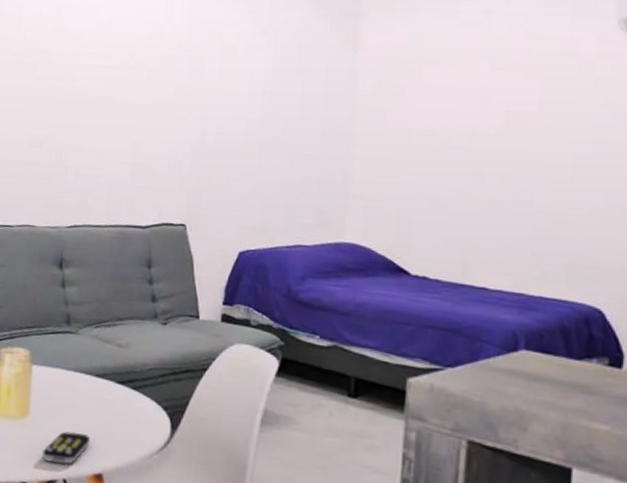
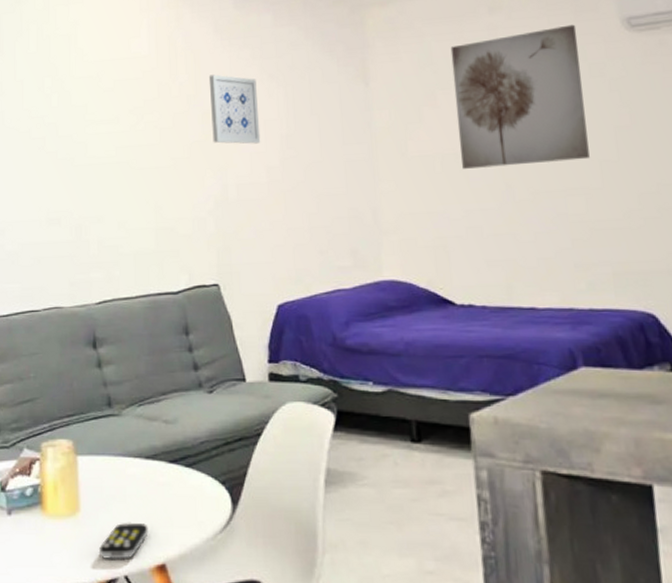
wall art: none [198,23,248,96] -> present [208,74,261,144]
wall art: none [437,18,572,153] -> present [450,24,590,169]

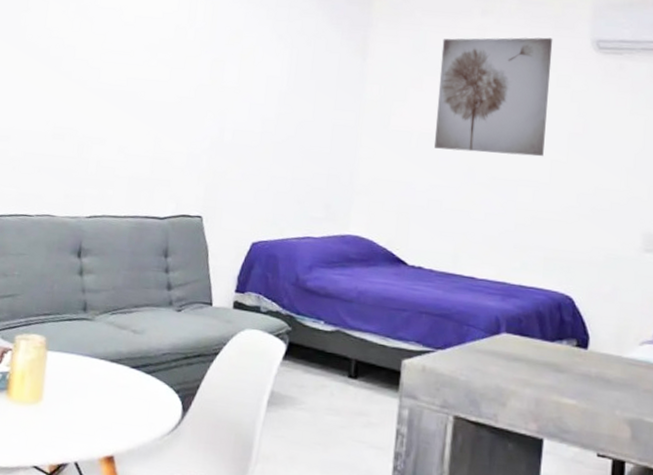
remote control: present [98,522,149,559] -> none [54,415,103,448]
wall art: present [208,74,261,144] -> none [218,26,266,96]

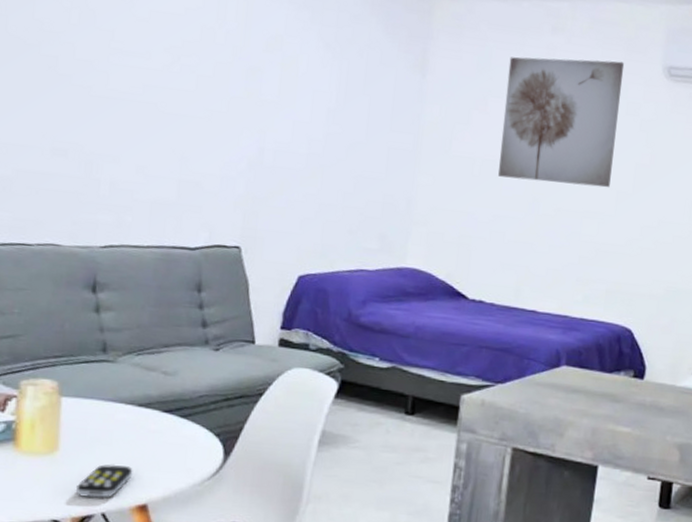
remote control: none [54,415,103,448] -> present [75,464,133,498]

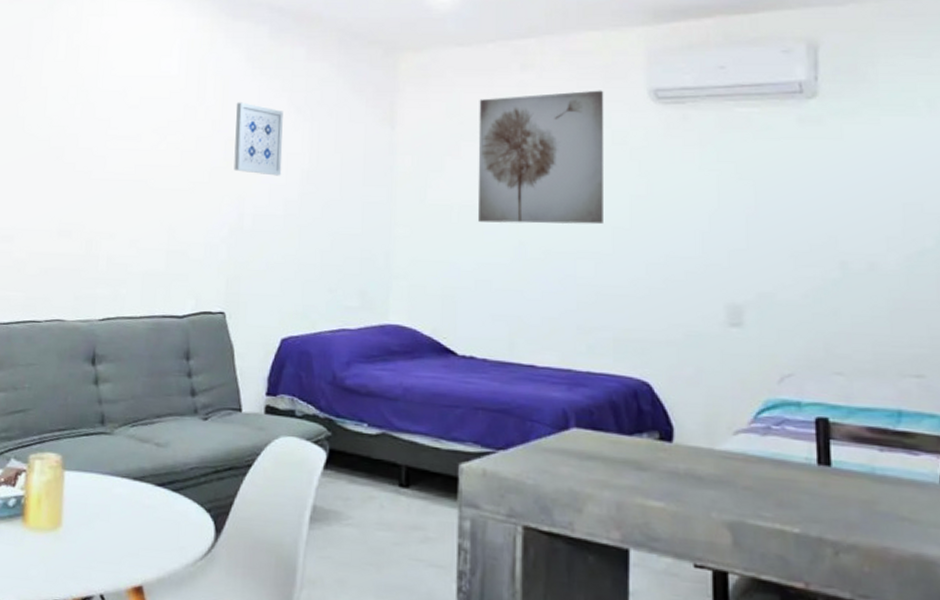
remote control: present [75,464,133,498] -> none [76,541,129,578]
wall art: none [255,29,311,113] -> present [234,102,283,176]

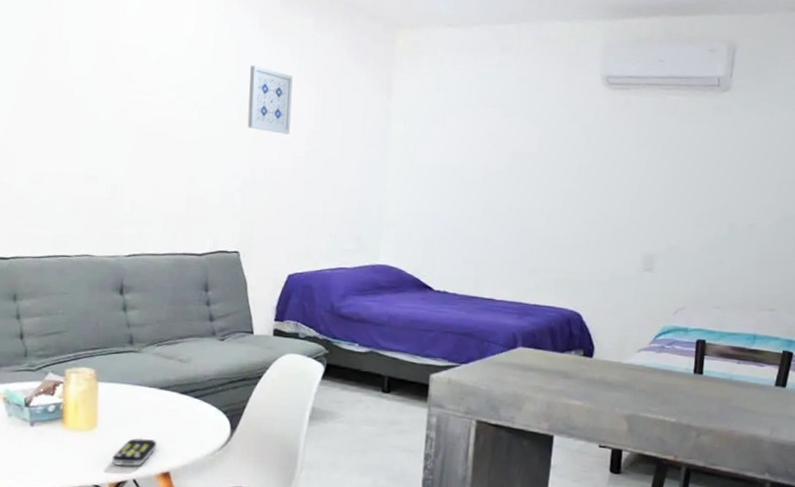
remote control: none [76,541,129,578] -> present [111,438,157,467]
wall art: present [477,90,604,225] -> none [456,73,567,188]

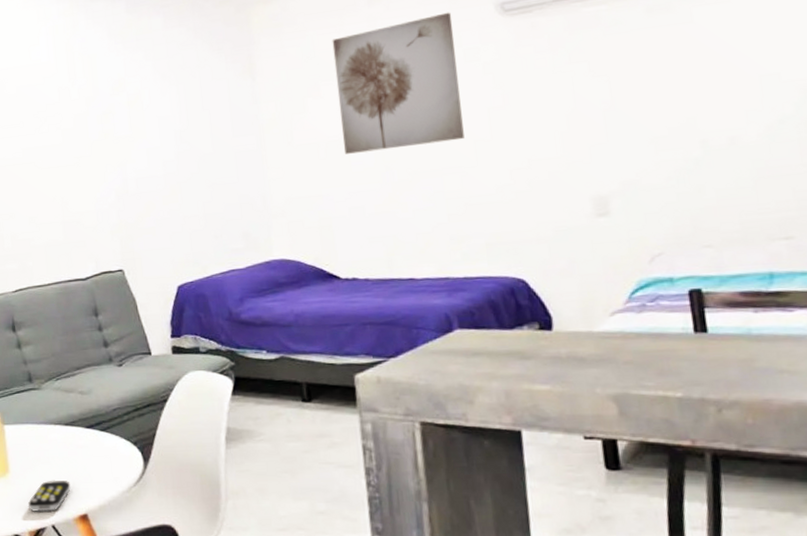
wall art: present [247,65,293,135] -> none [105,77,156,141]
wall art: none [456,73,567,188] -> present [332,12,464,154]

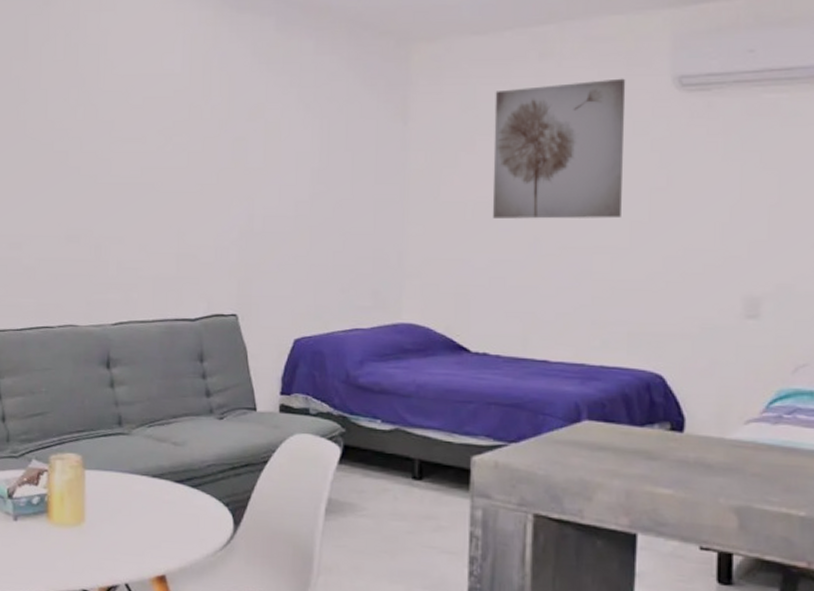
remote control: present [27,480,71,512] -> none [101,535,151,569]

